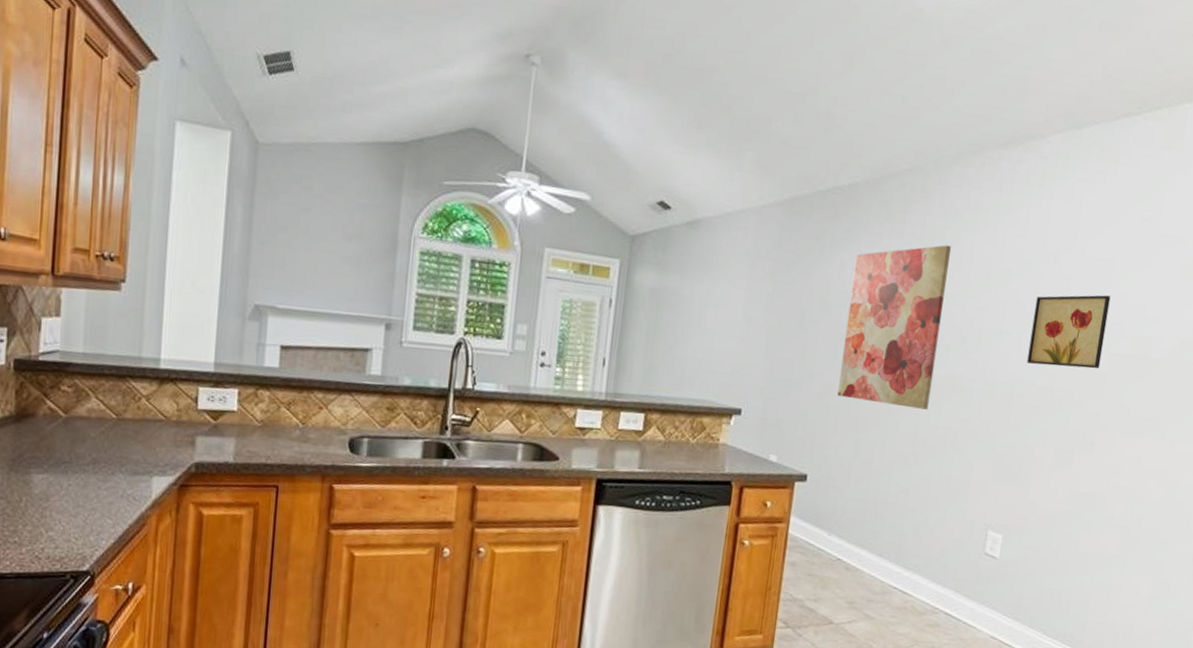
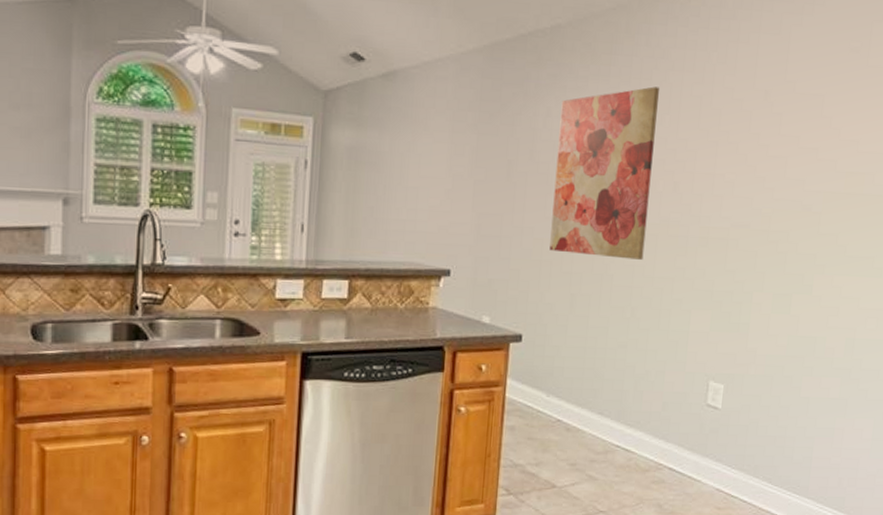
wall art: present [1027,295,1111,369] -> none [741,131,823,209]

